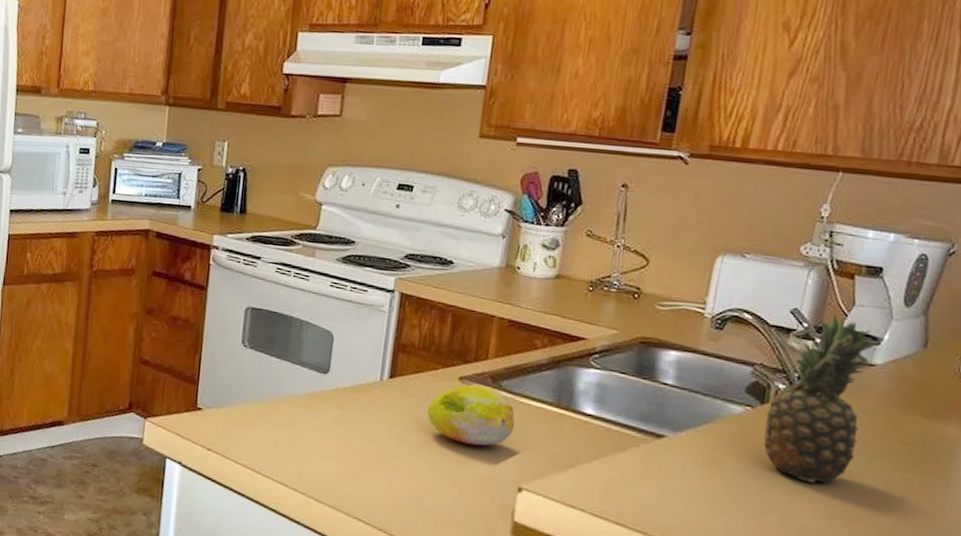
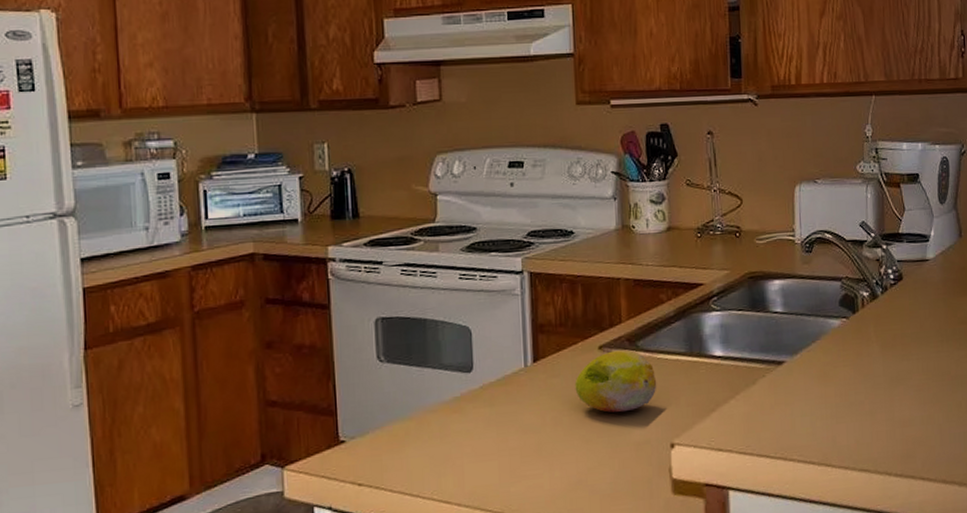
fruit: present [763,313,880,484] -> none [858,220,930,376]

